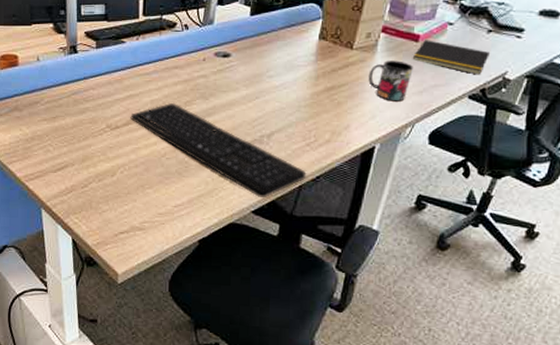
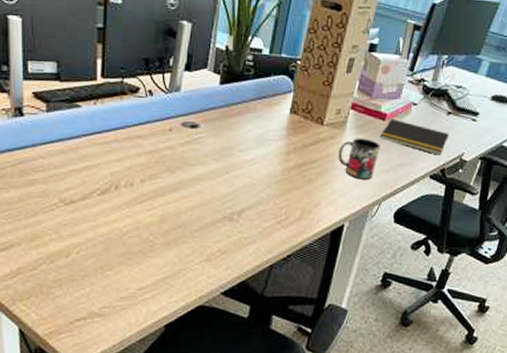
keyboard: present [130,102,307,199] -> none [87,175,277,279]

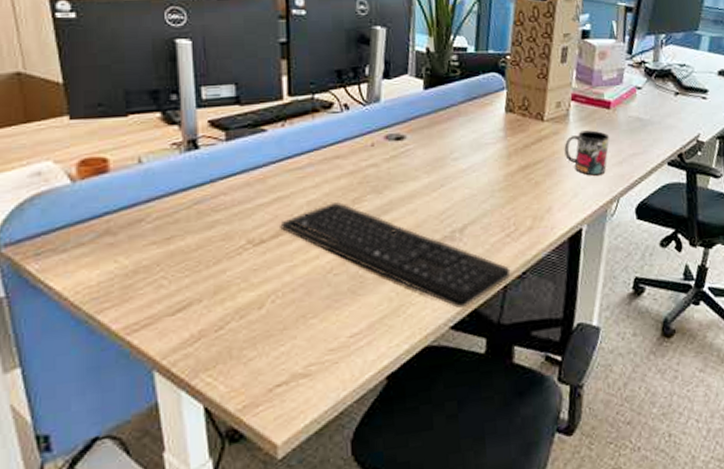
keyboard: none [87,175,277,279] -> present [280,201,511,309]
notepad: present [380,119,449,156] -> none [607,106,681,140]

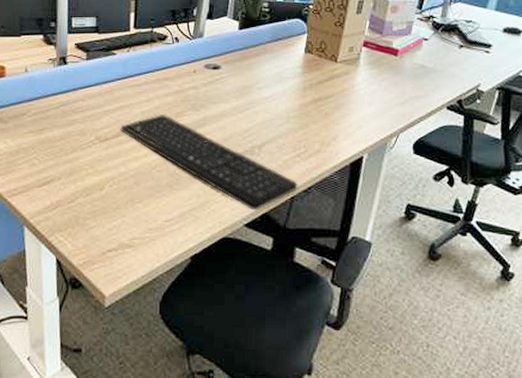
mug: present [564,130,610,175] -> none [353,73,395,112]

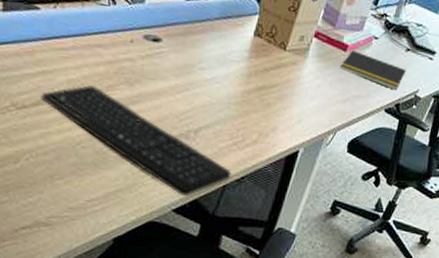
notepad: none [394,54,463,87] -> present [340,50,406,91]

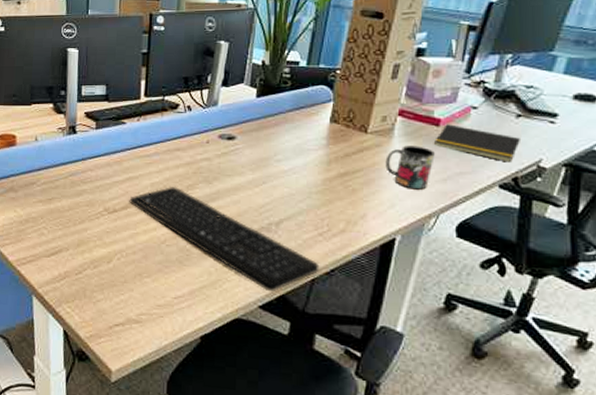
mug: none [298,66,341,108] -> present [385,145,436,190]

